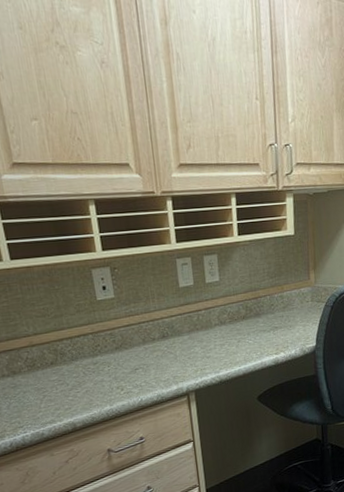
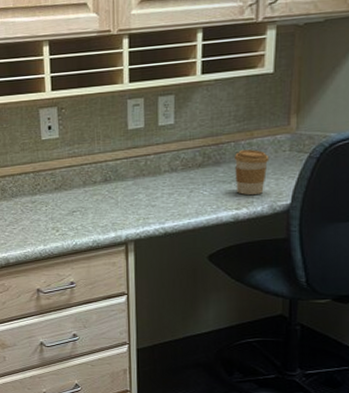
coffee cup: none [270,301,297,341] -> present [233,149,269,196]

